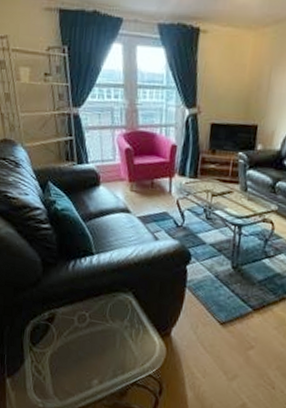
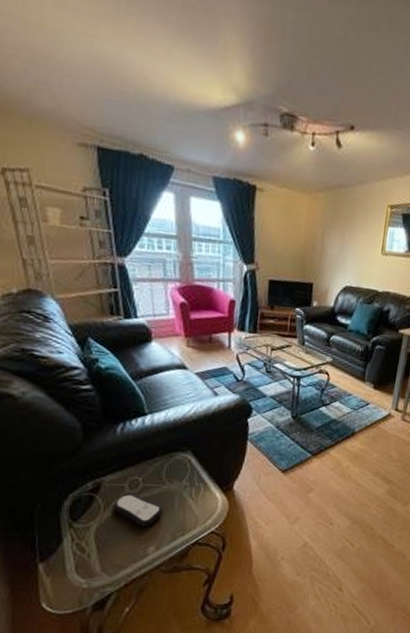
remote control: none [64,326,106,360] -> present [113,493,163,526]

